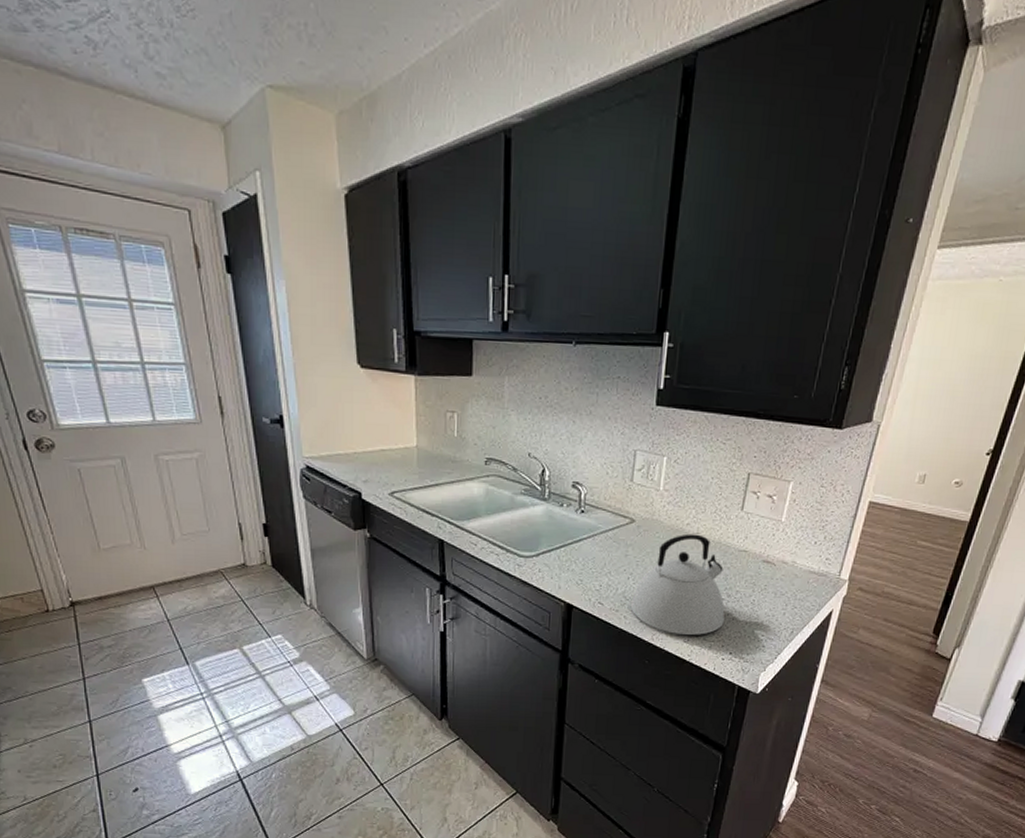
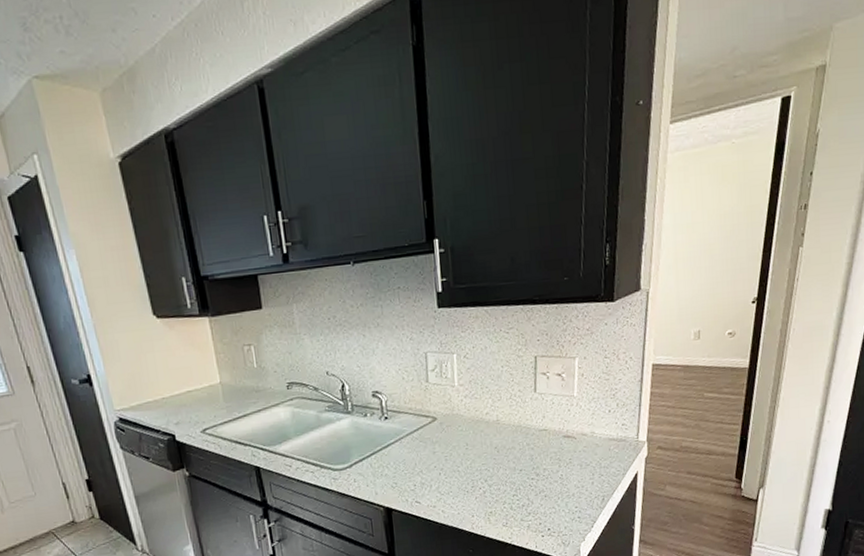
kettle: present [630,533,725,636] -> none [446,421,537,520]

